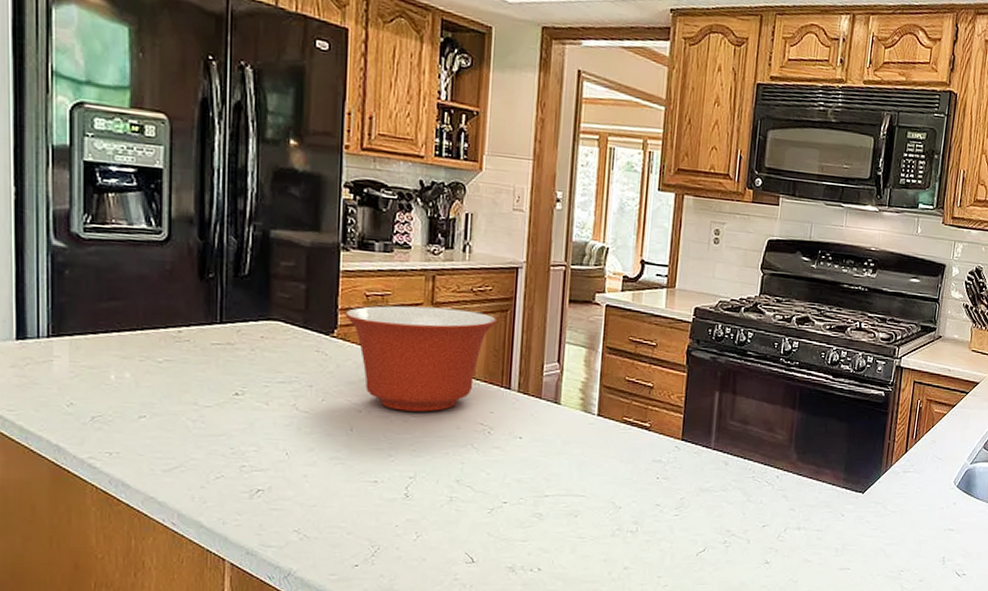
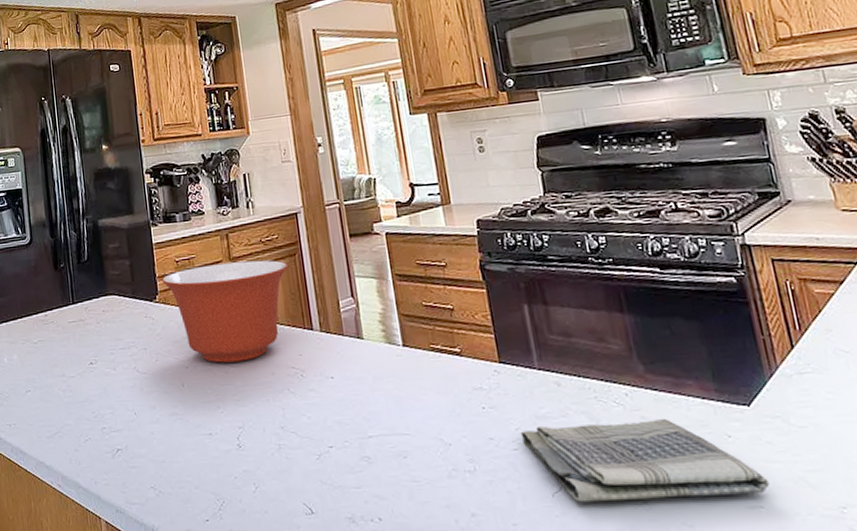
dish towel: none [683,497,859,561] -> present [520,418,770,503]

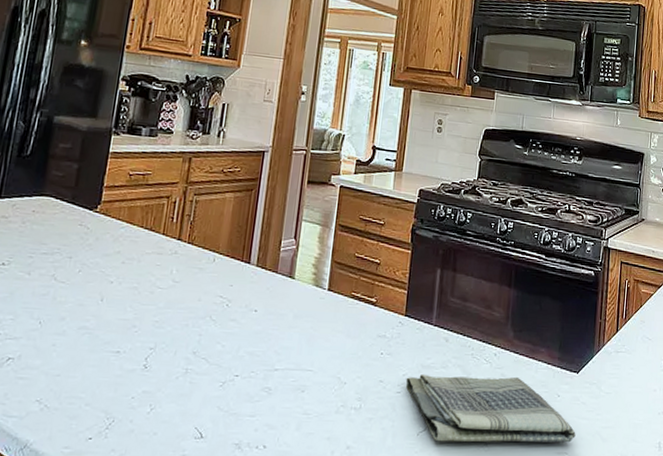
mixing bowl: present [162,260,288,363] -> none [109,184,242,284]

